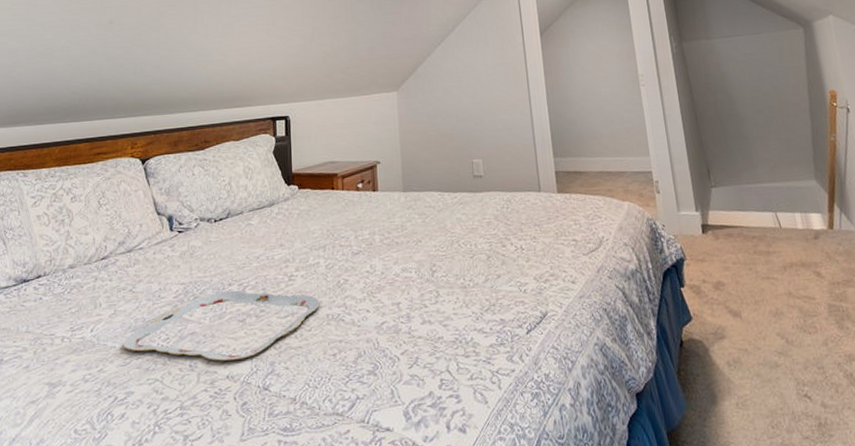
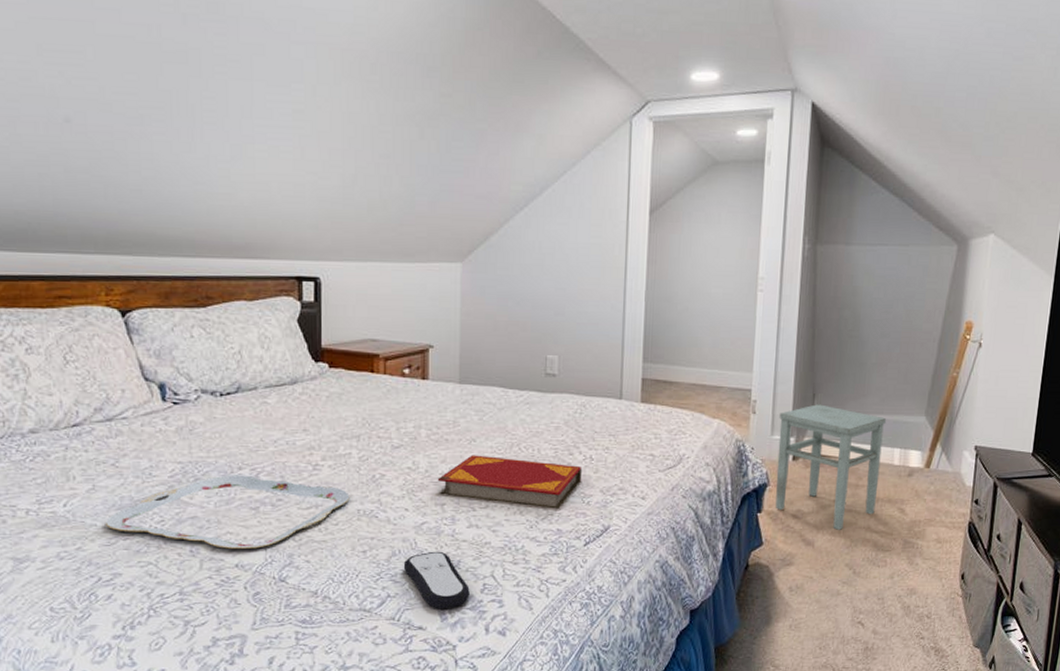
remote control: none [368,349,430,409] -> present [403,551,470,610]
hardback book: none [392,254,517,300] -> present [437,455,583,509]
stool: none [681,178,792,299] -> present [775,404,887,530]

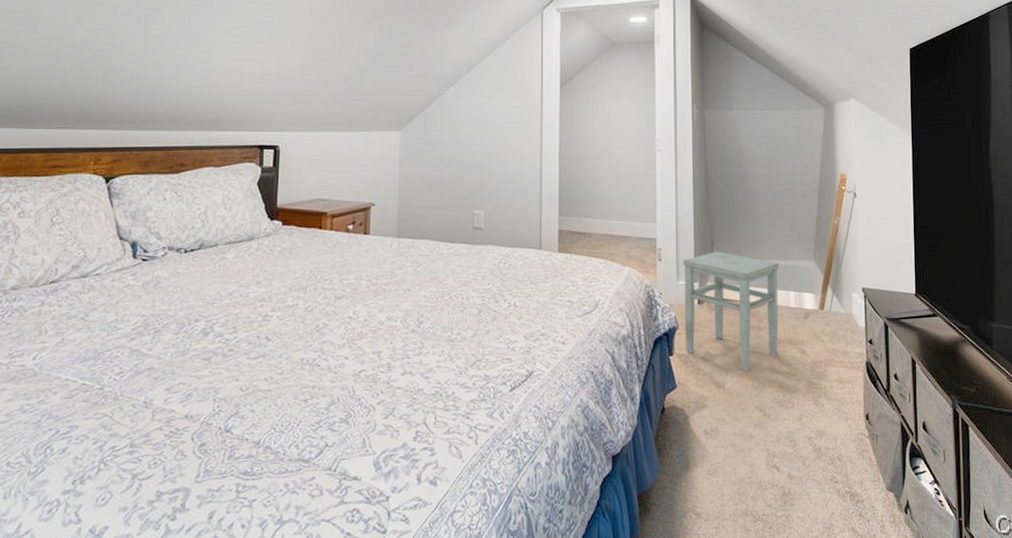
serving tray: present [106,475,350,549] -> none [69,326,295,399]
remote control: present [403,551,470,610] -> none [341,398,403,459]
hardback book: present [437,455,583,509] -> none [375,304,507,355]

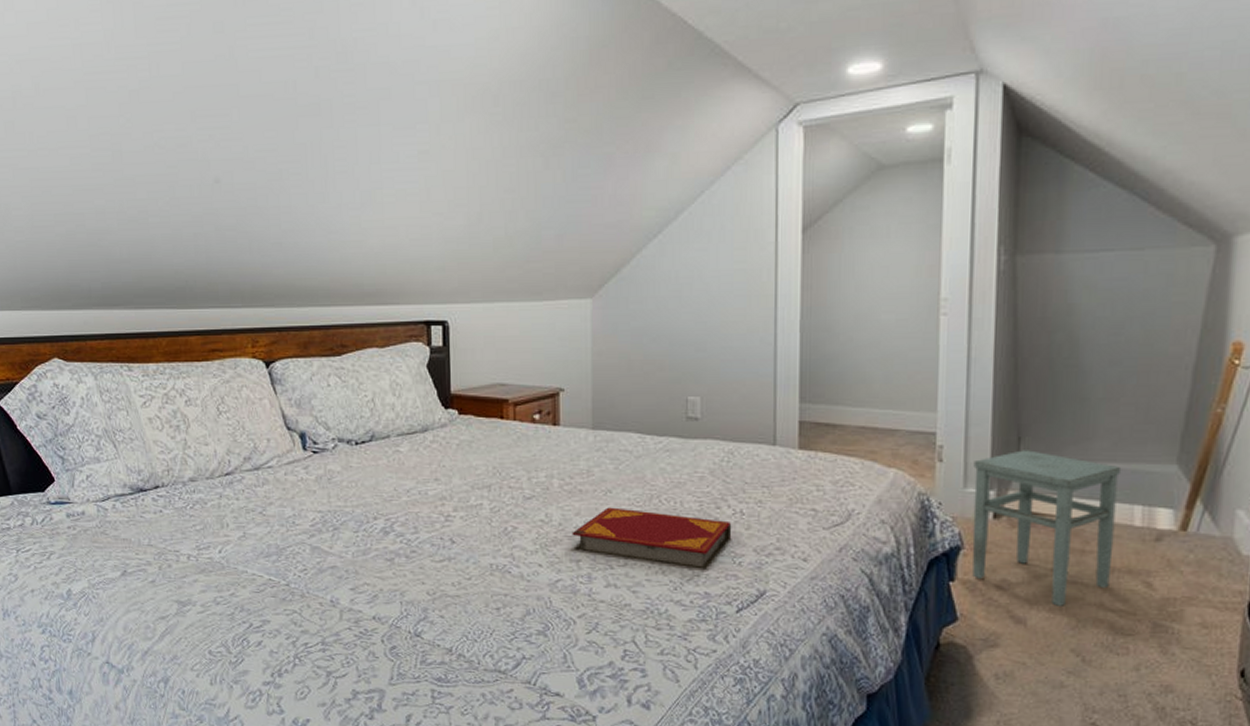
hardback book: none [375,304,507,355] -> present [572,507,732,569]

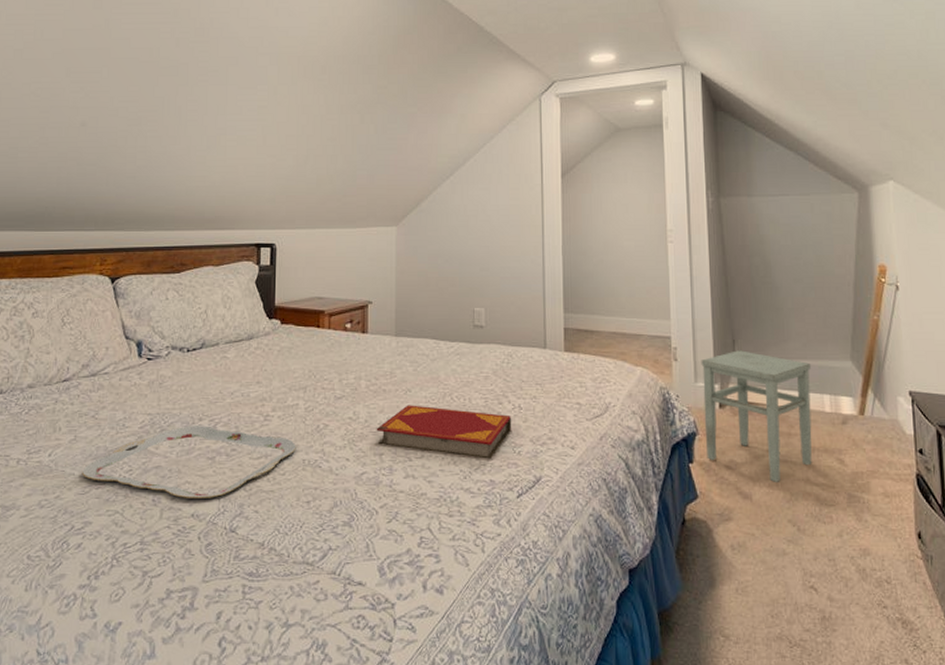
serving tray: none [255,524,482,601] -> present [82,425,296,498]

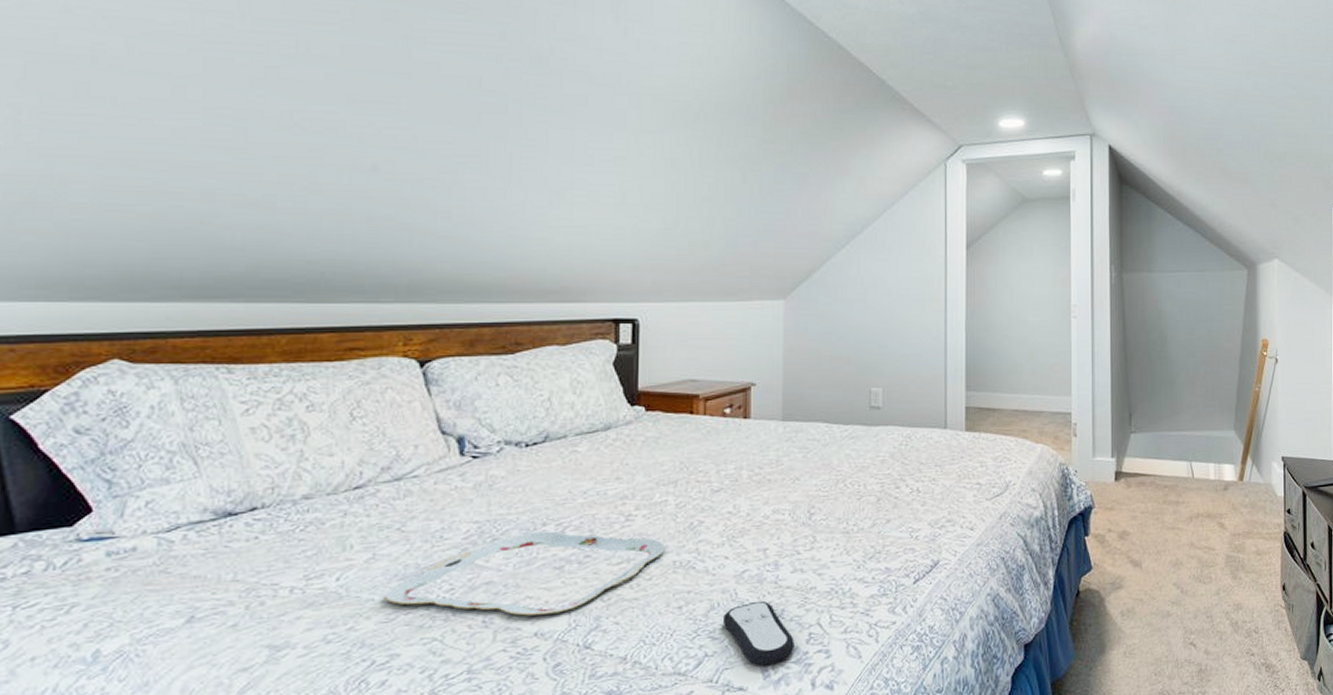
remote control: none [344,502,407,564] -> present [722,600,794,666]
hardback book: present [376,405,512,459] -> none [759,494,910,547]
stool: present [701,350,812,482] -> none [1099,424,1200,549]

